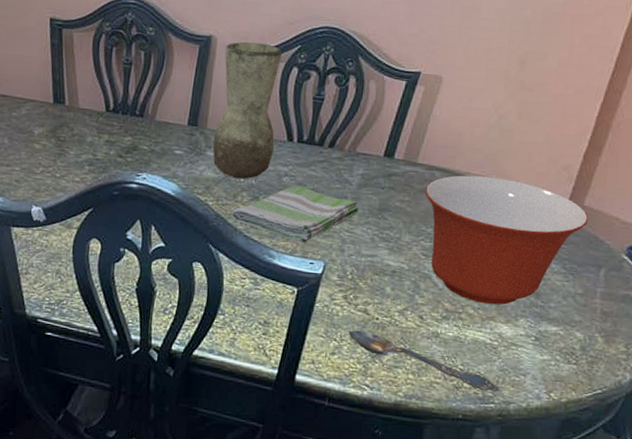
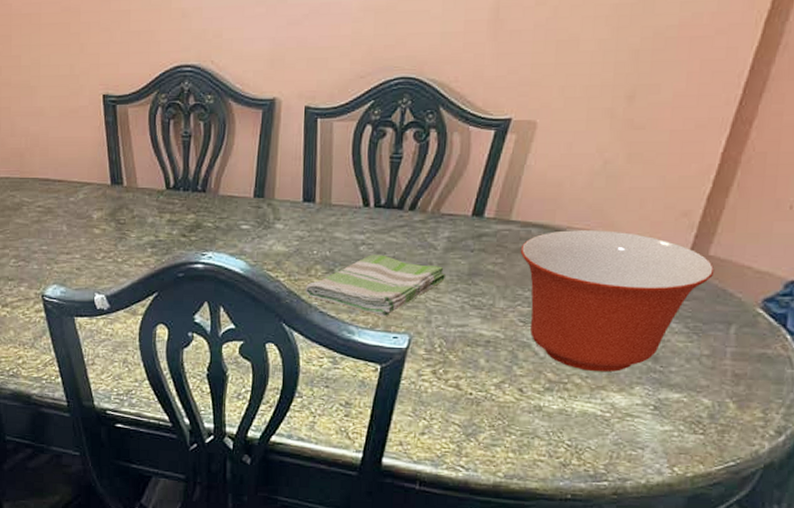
vase: present [212,42,282,179] -> none [281,102,353,251]
spoon: present [348,330,501,391] -> none [439,407,615,468]

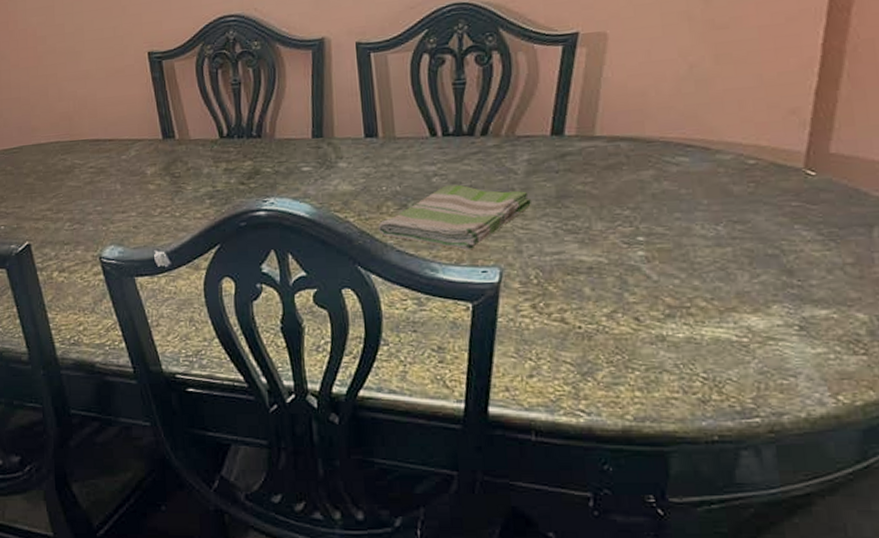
mixing bowl: present [520,230,715,372] -> none [611,137,841,292]

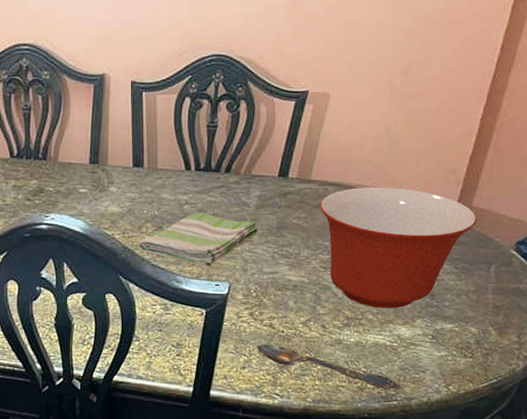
spoon: none [545,344,765,401] -> present [256,344,402,389]
mixing bowl: none [611,137,841,292] -> present [319,187,477,308]

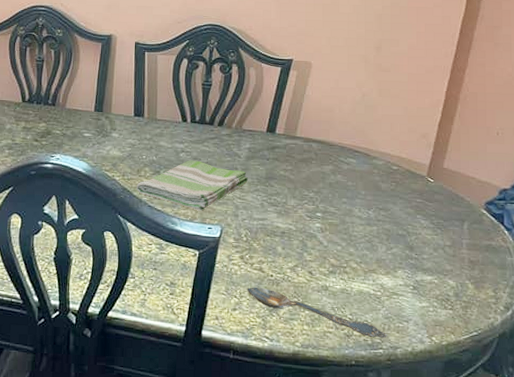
mixing bowl: present [319,187,477,308] -> none [304,145,449,258]

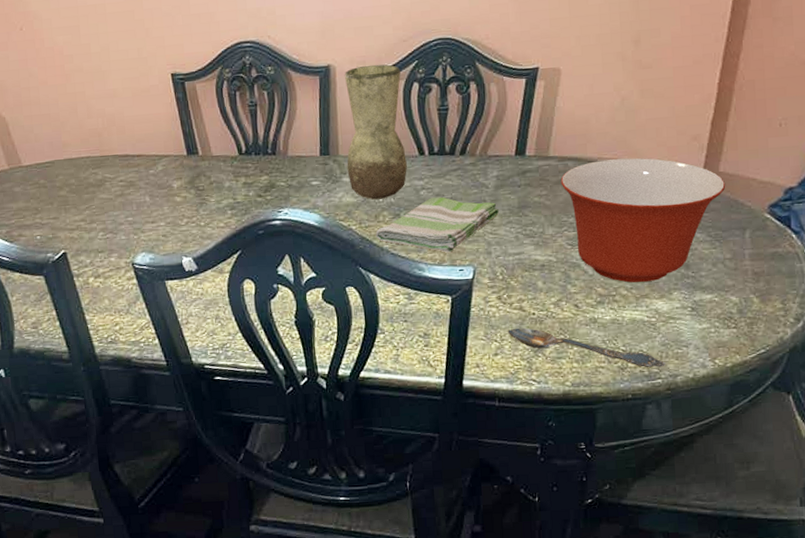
vase: none [117,39,173,156] -> present [344,64,407,200]
mixing bowl: none [304,145,449,258] -> present [560,158,726,283]

